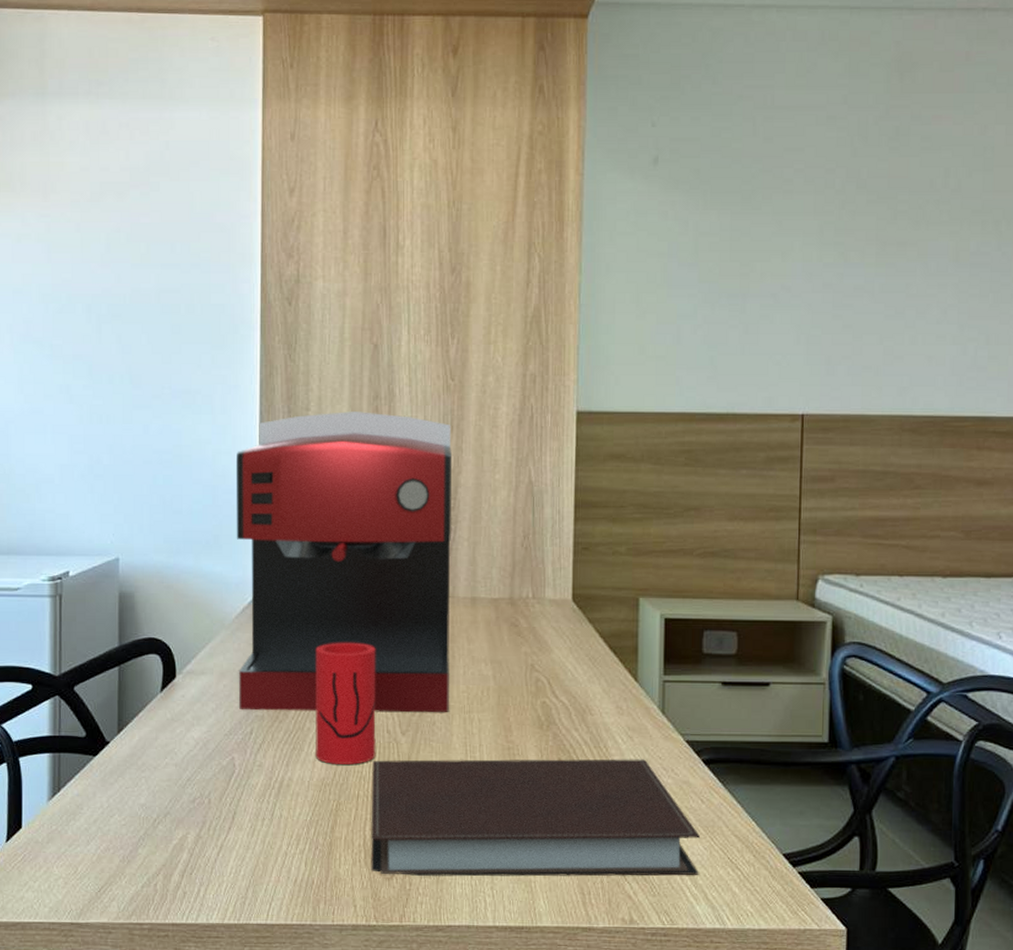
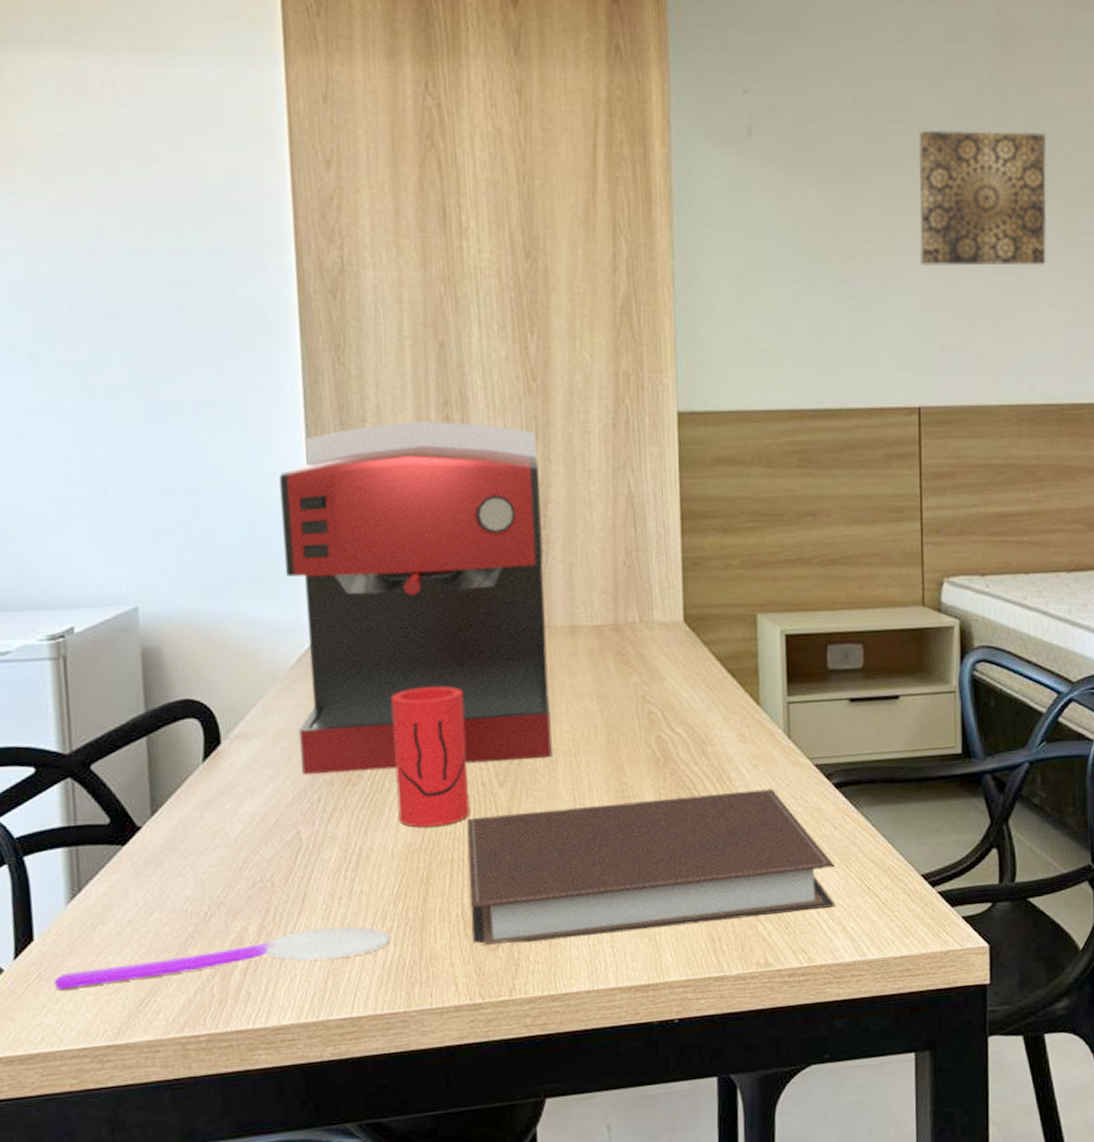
spoon: none [35,843,304,872] -> present [55,926,392,990]
wall art: none [809,158,941,284] -> present [918,130,1047,267]

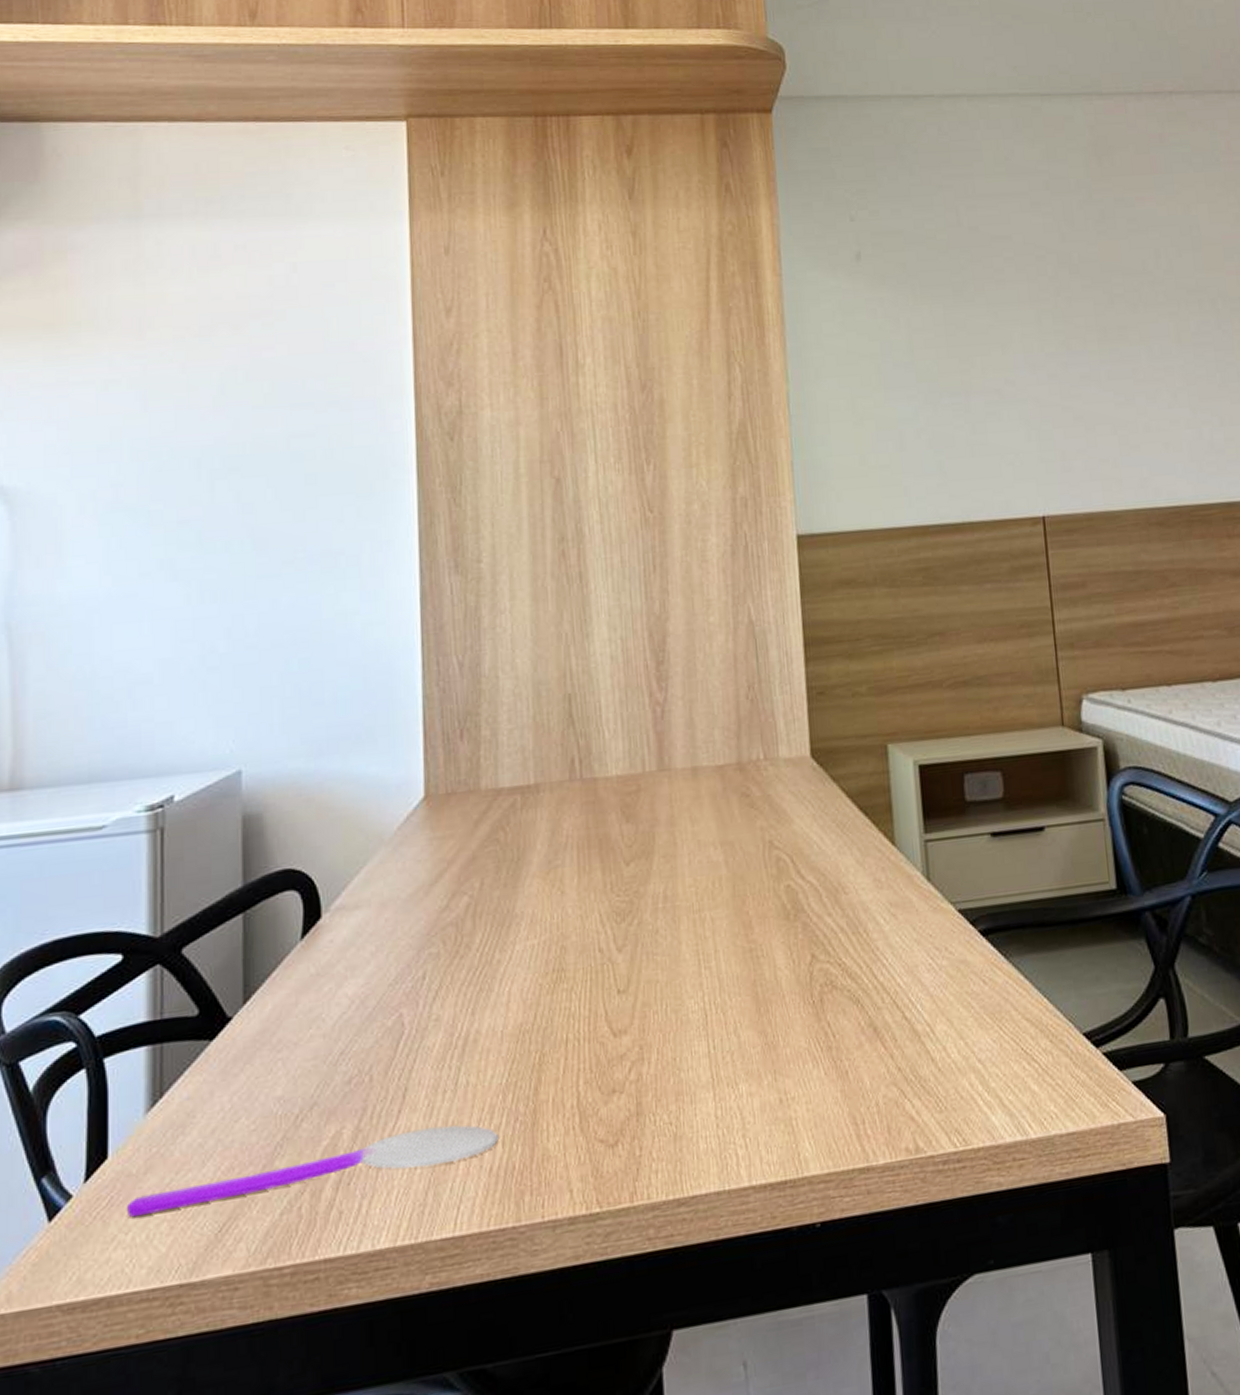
coffee maker: present [279,421,552,775] -> none [391,558,674,949]
cup: present [391,686,470,827] -> none [502,841,587,1004]
notebook: present [466,789,836,945] -> none [582,940,991,1141]
wall art: present [918,130,1047,267] -> none [1024,240,1161,375]

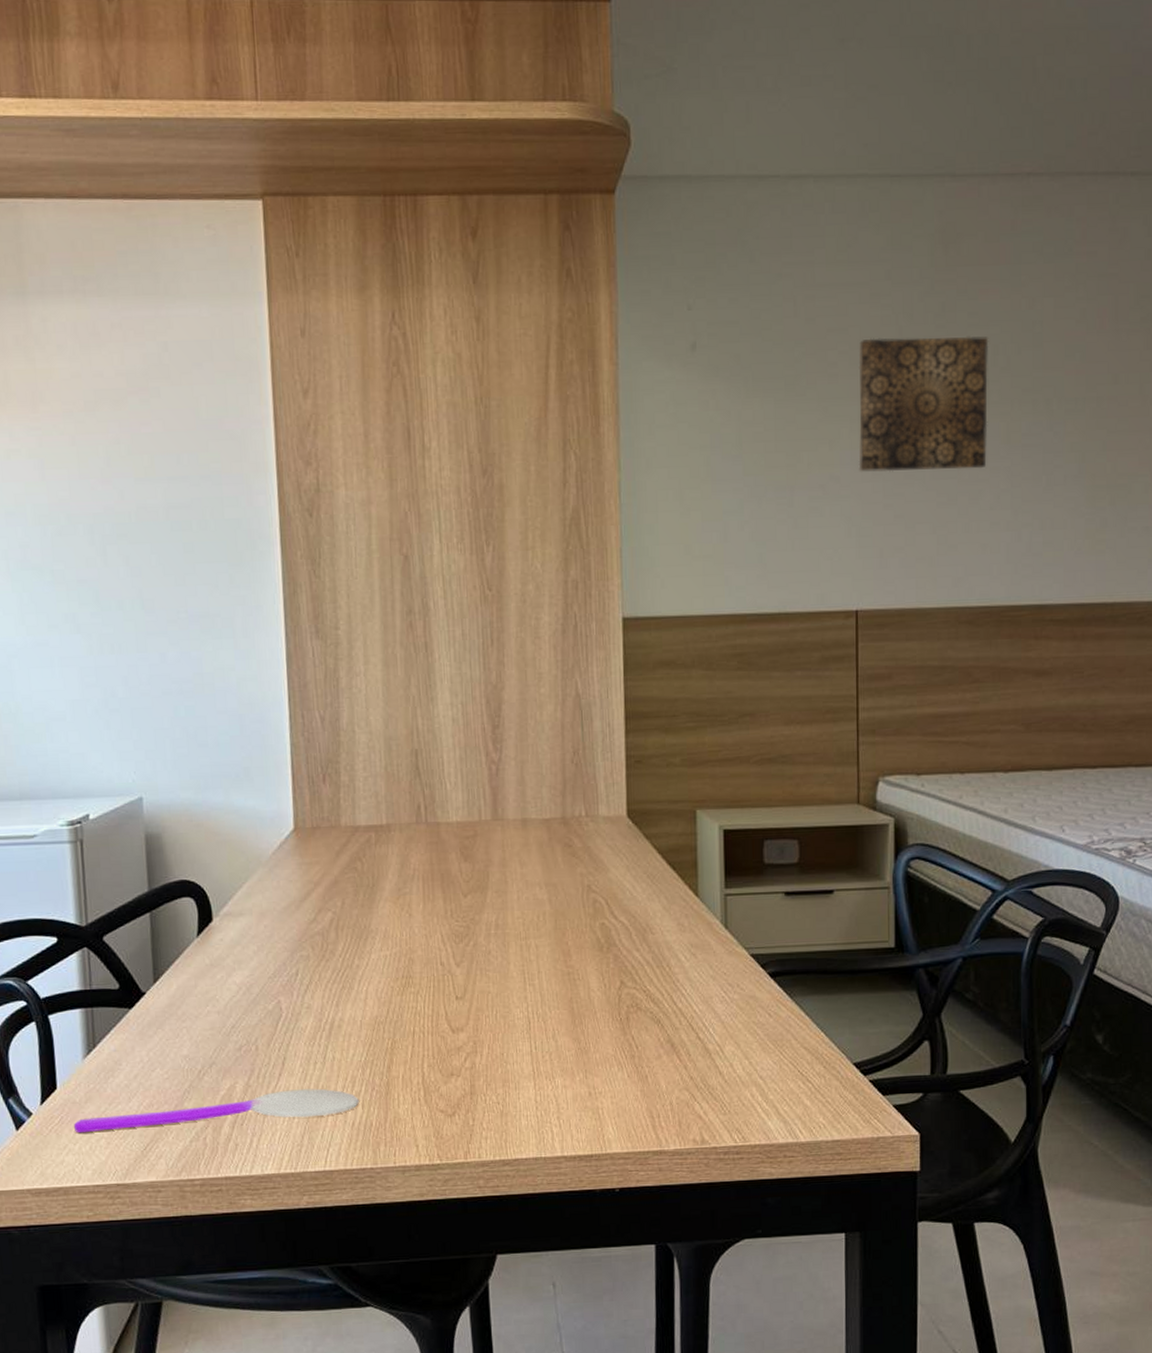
wall art: none [1024,240,1161,375] -> present [858,336,989,472]

